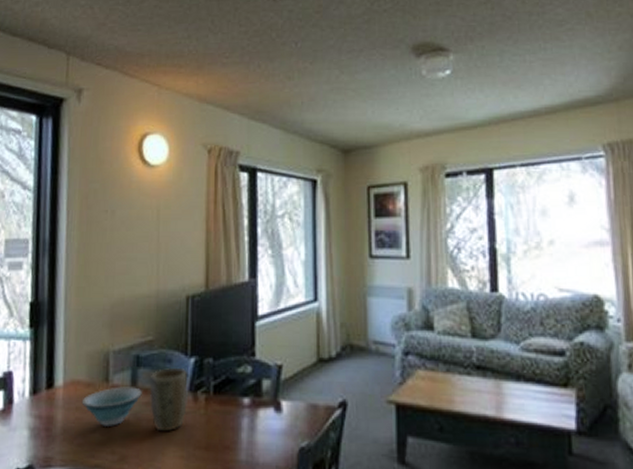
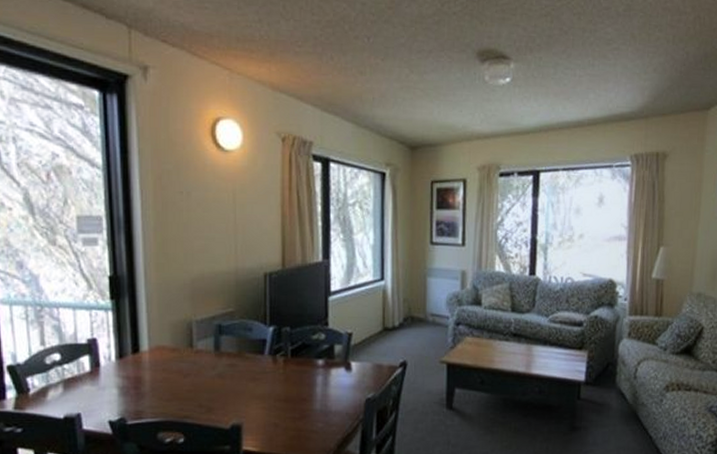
bowl: present [81,387,142,428] -> none [168,351,225,386]
plant pot: present [149,367,188,432] -> none [232,334,268,388]

